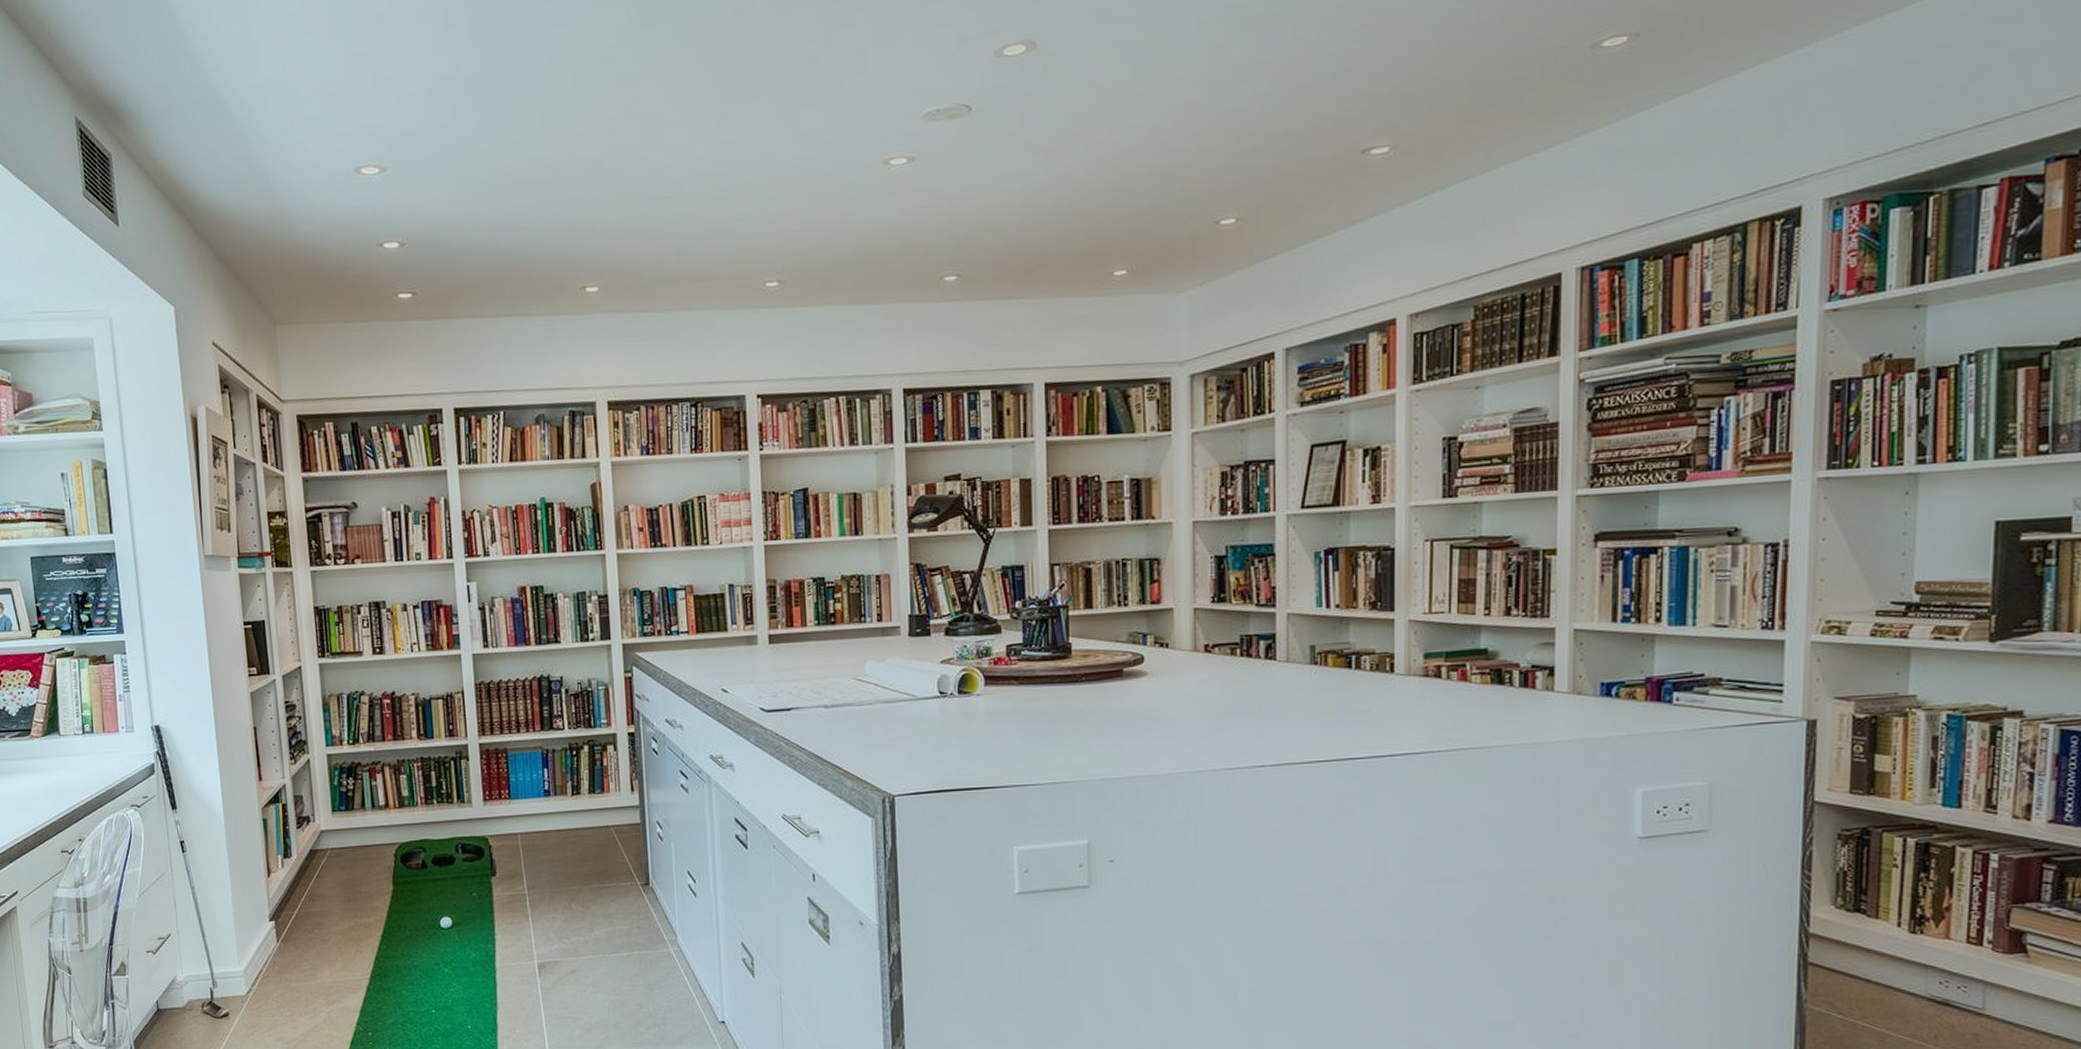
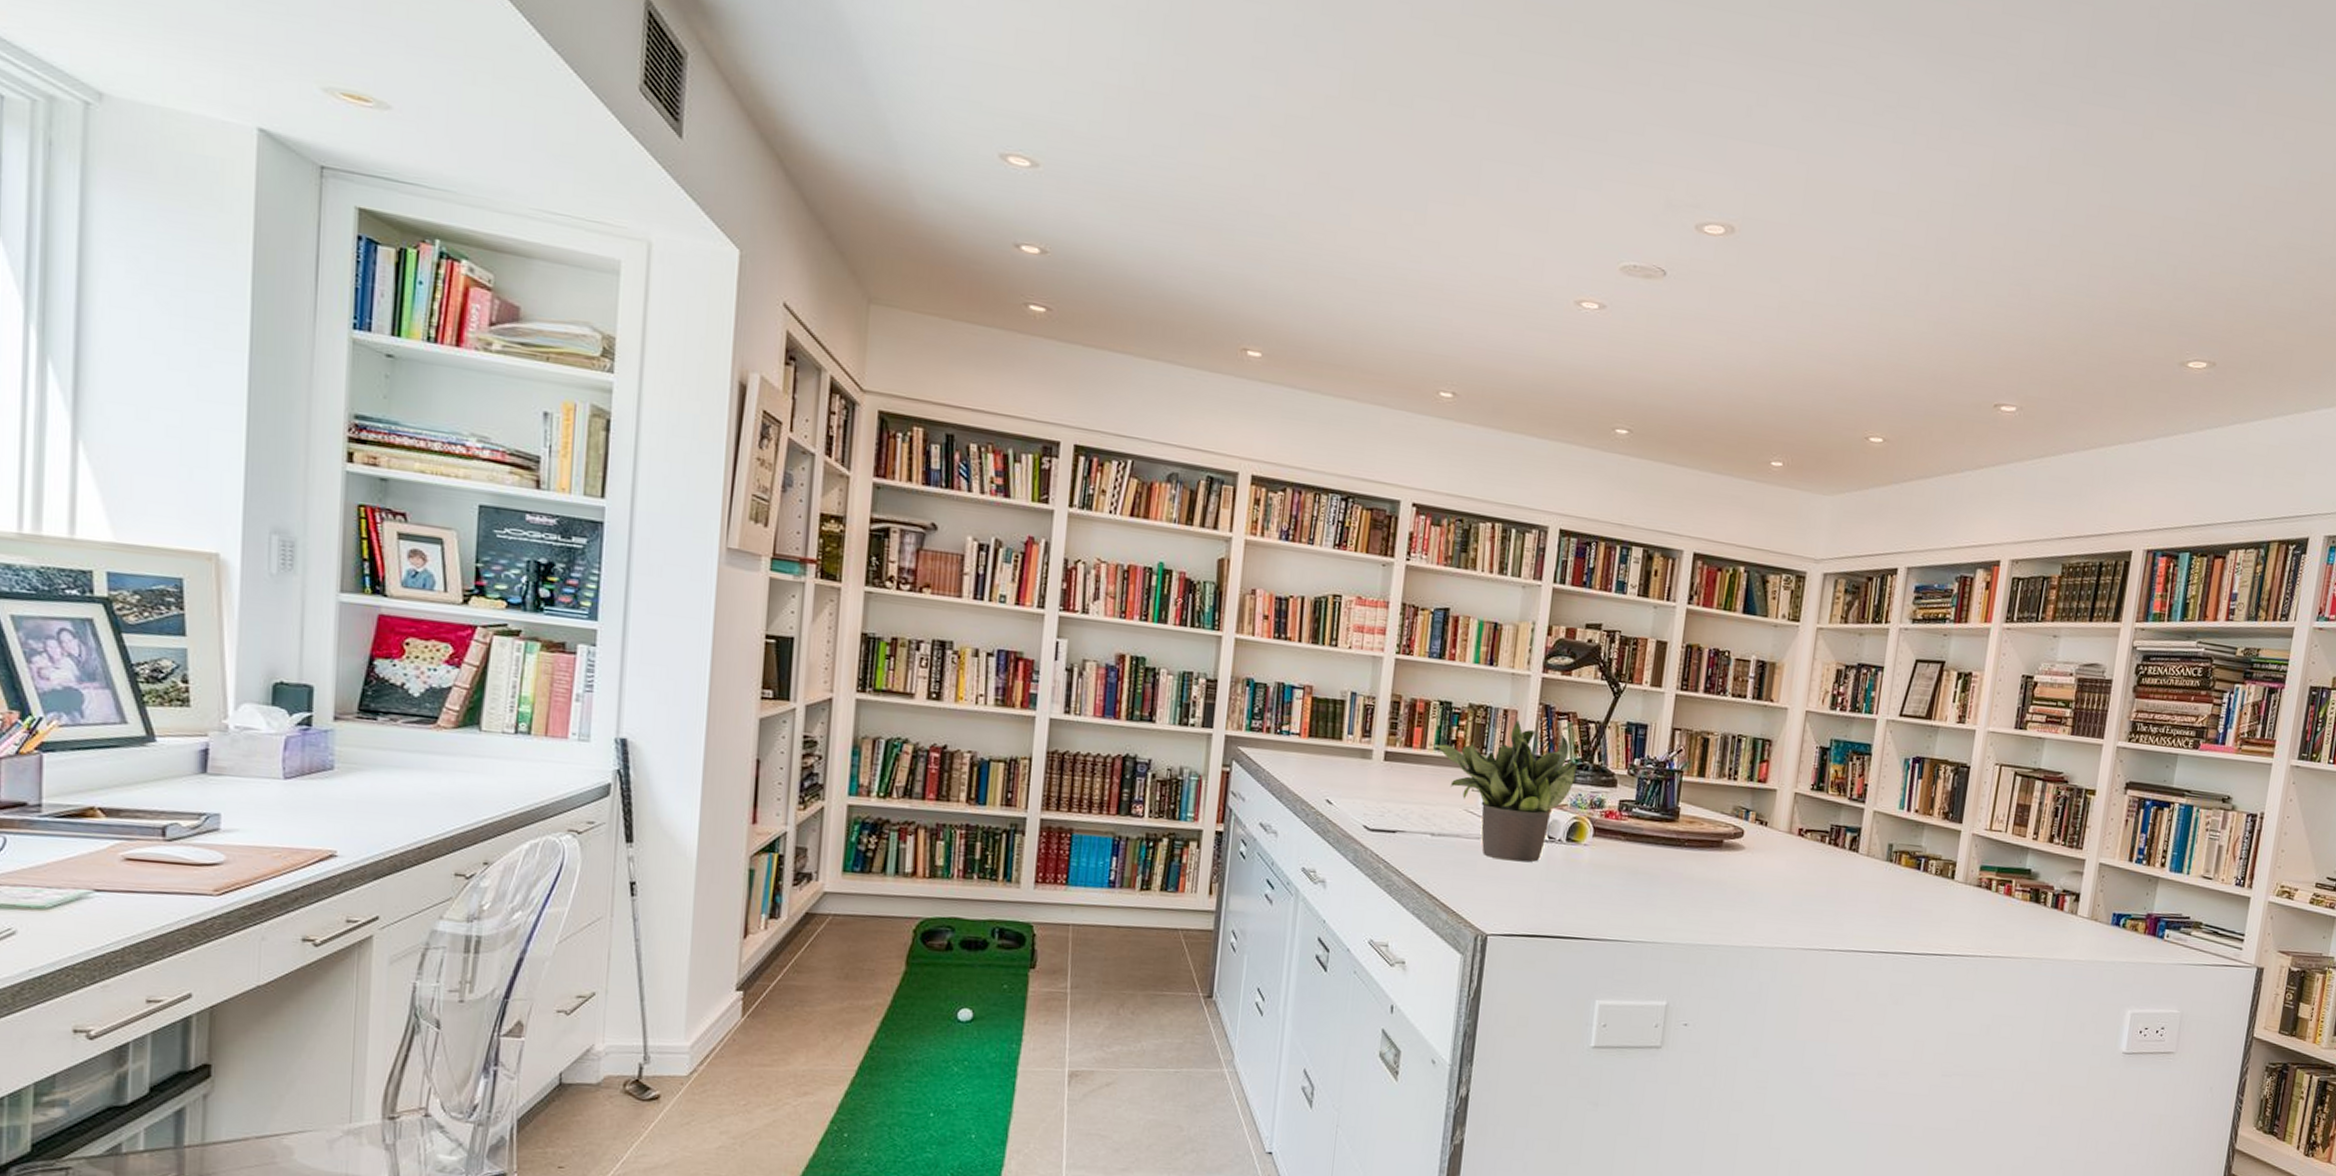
potted plant: none [812,582,959,721] -> present [1432,719,1579,862]

